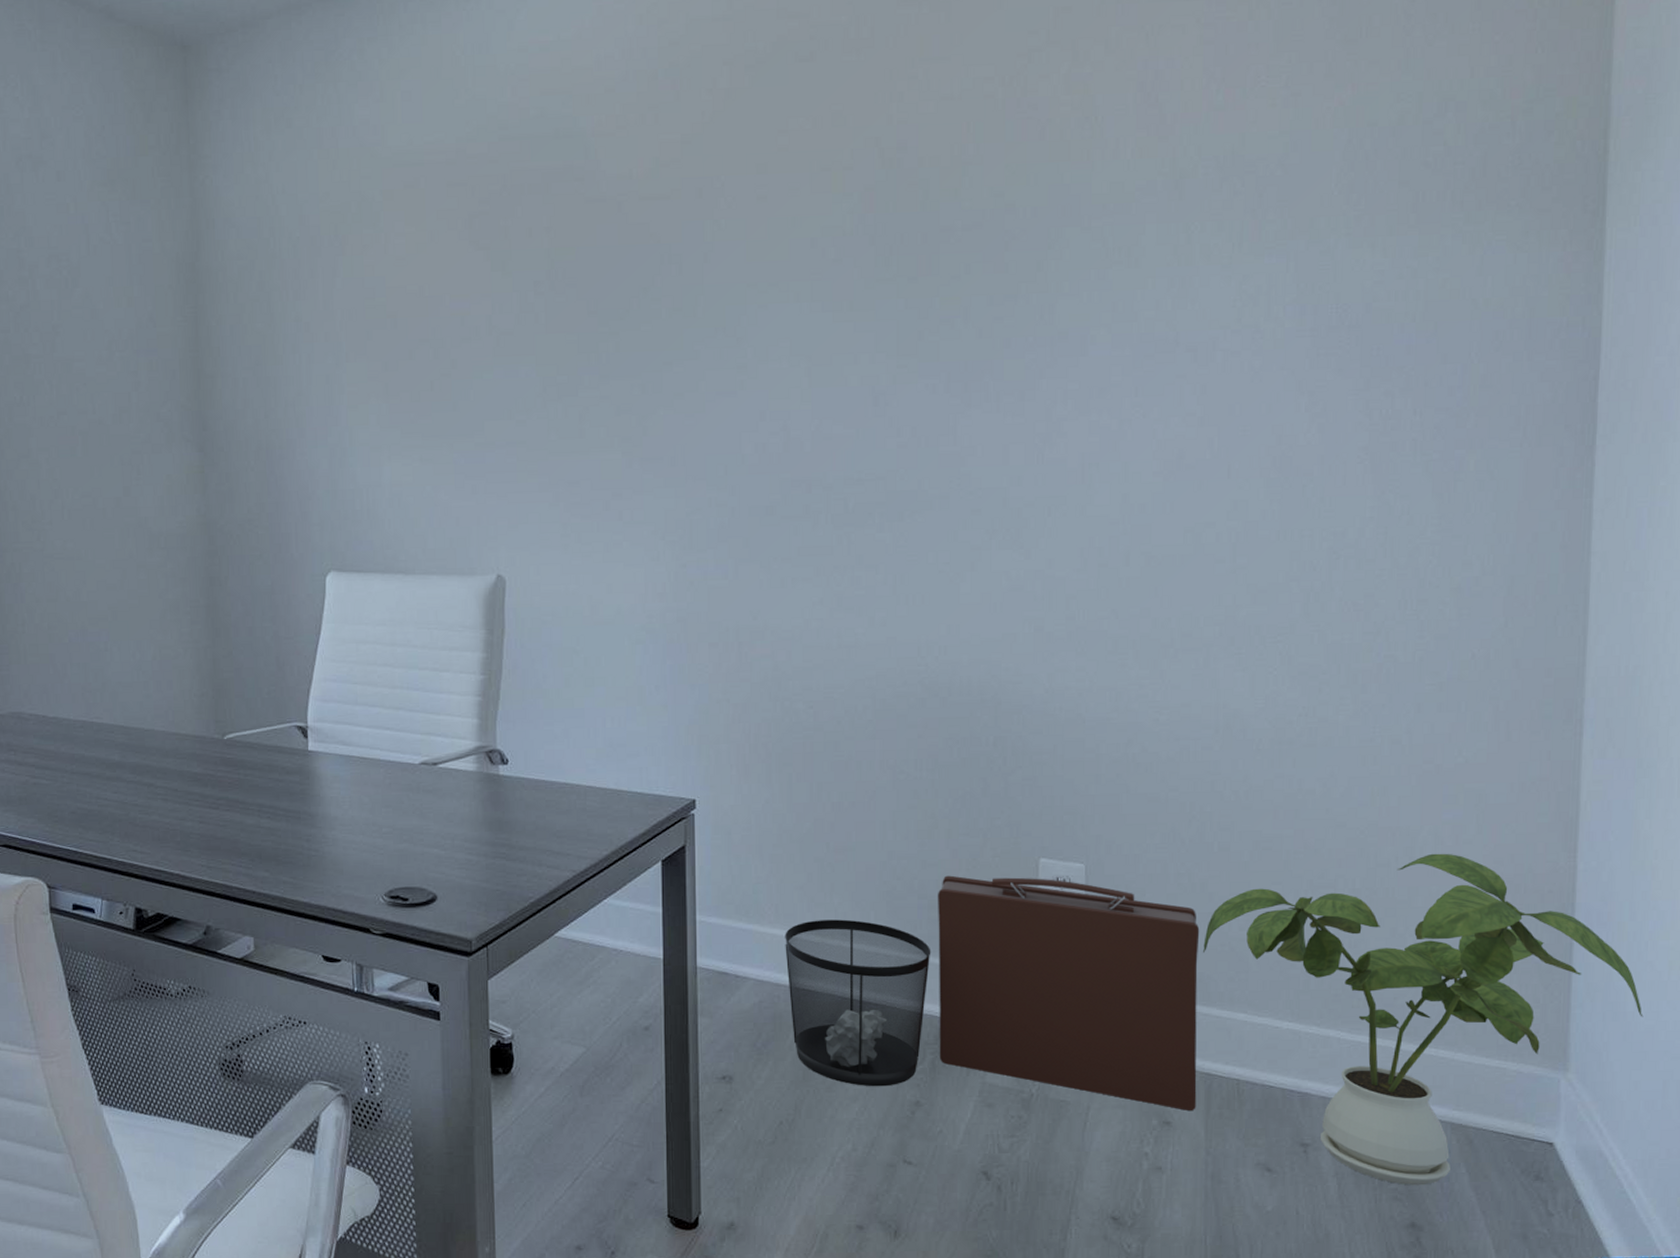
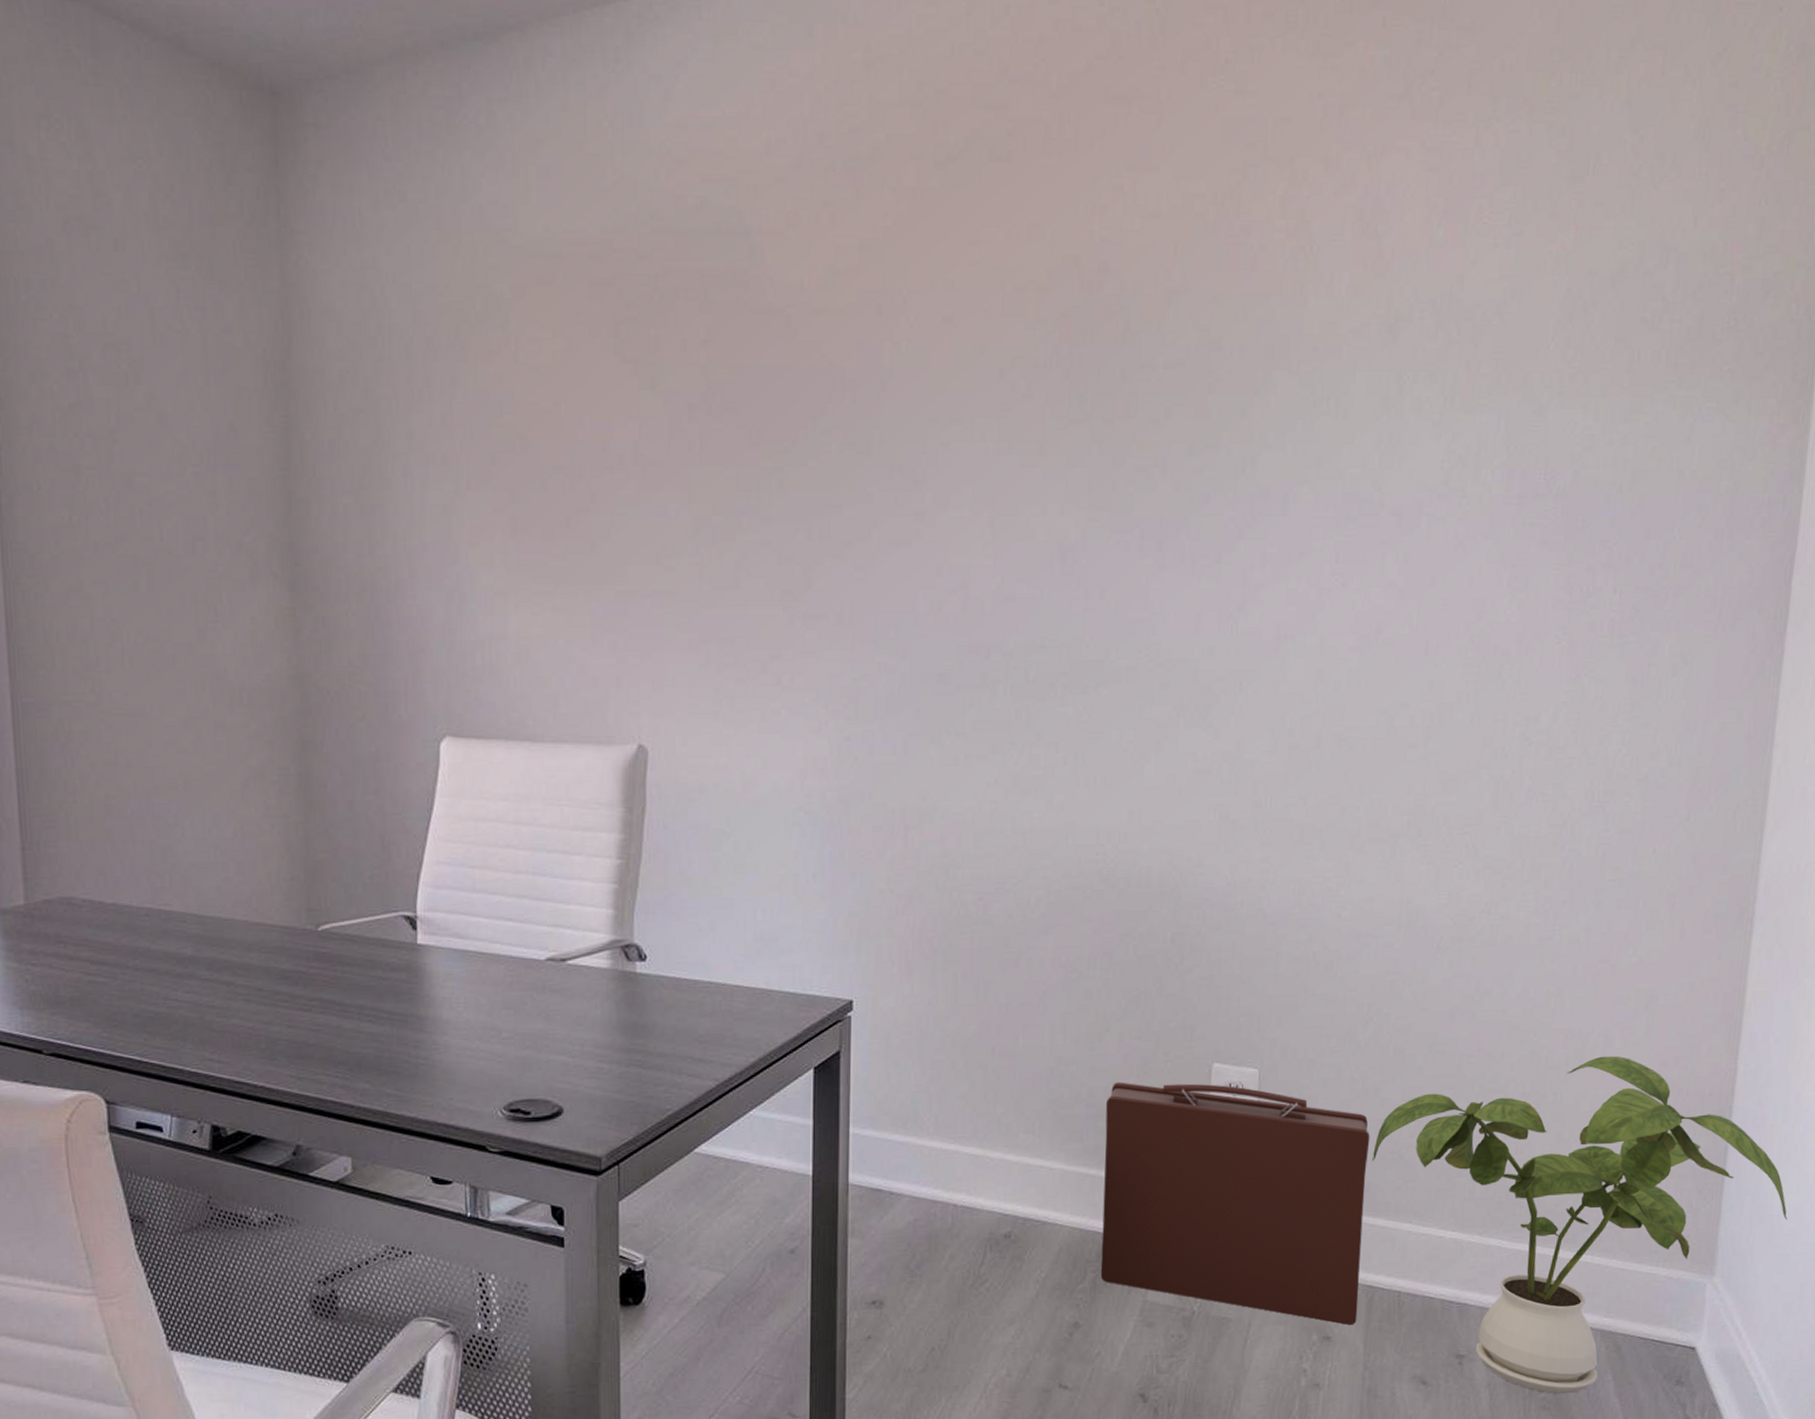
waste bin: present [785,919,931,1087] -> none [943,1130,1097,1309]

